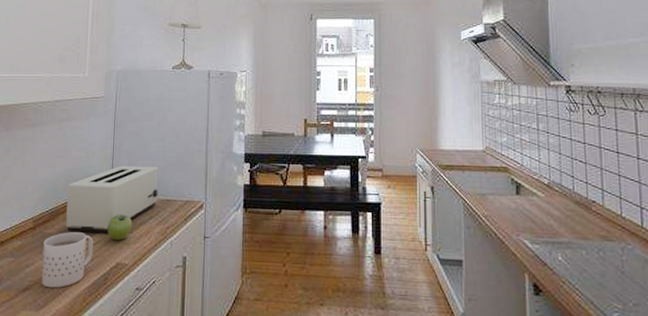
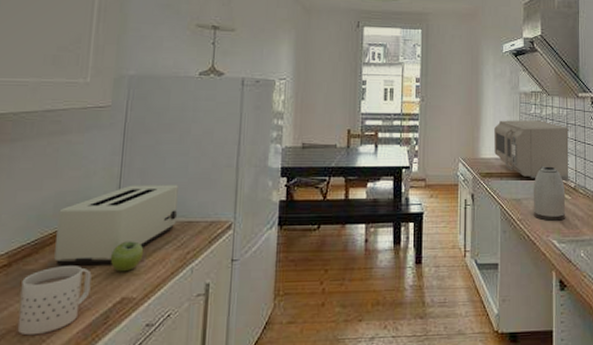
microwave: none [454,110,543,178] -> present [494,120,571,182]
kettle: none [499,160,539,220] -> present [533,166,566,221]

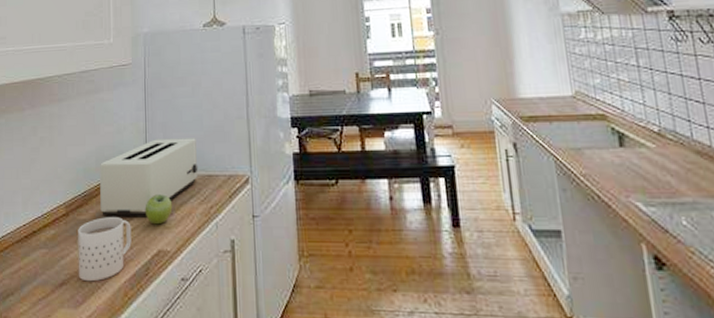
microwave: present [494,120,571,182] -> none [532,46,651,125]
kettle: present [533,166,566,221] -> none [596,105,652,177]

